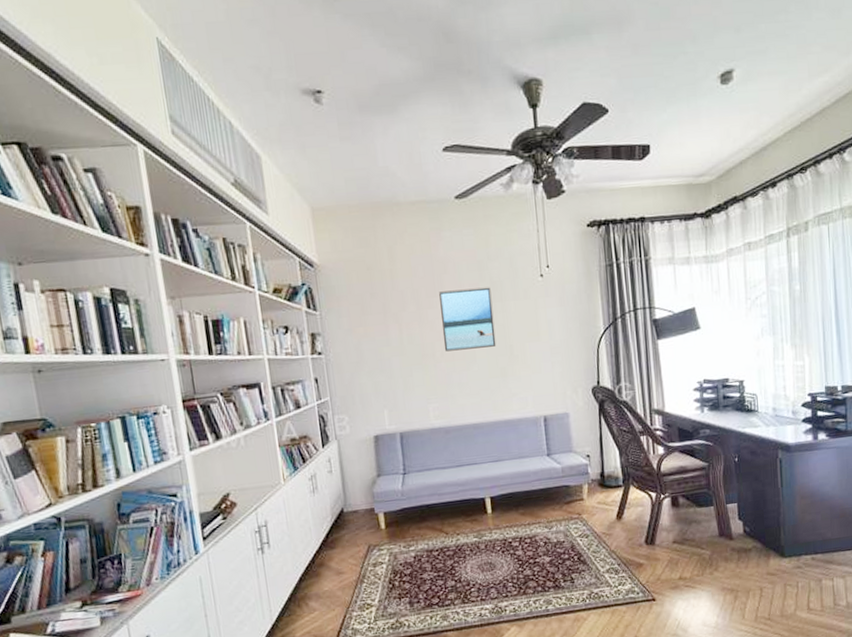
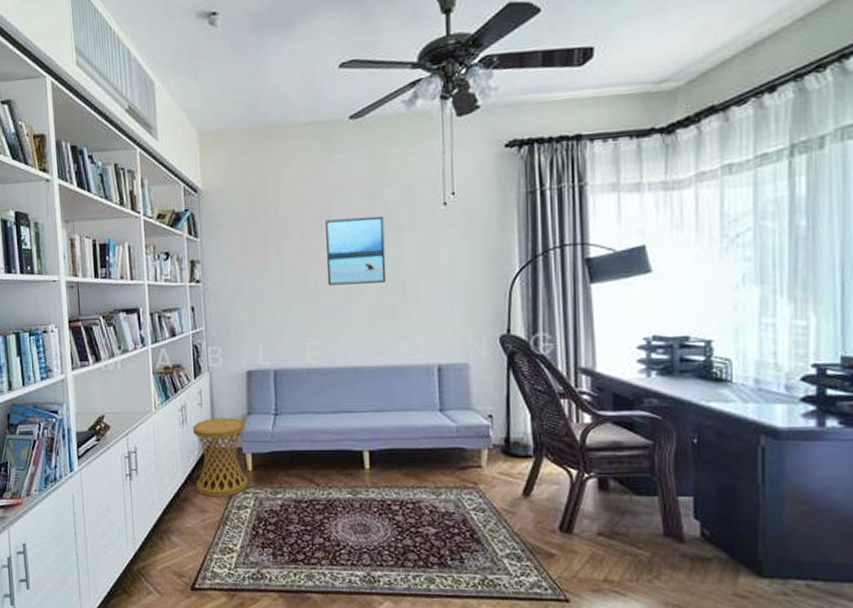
side table: none [323,481,382,559] -> present [192,418,248,497]

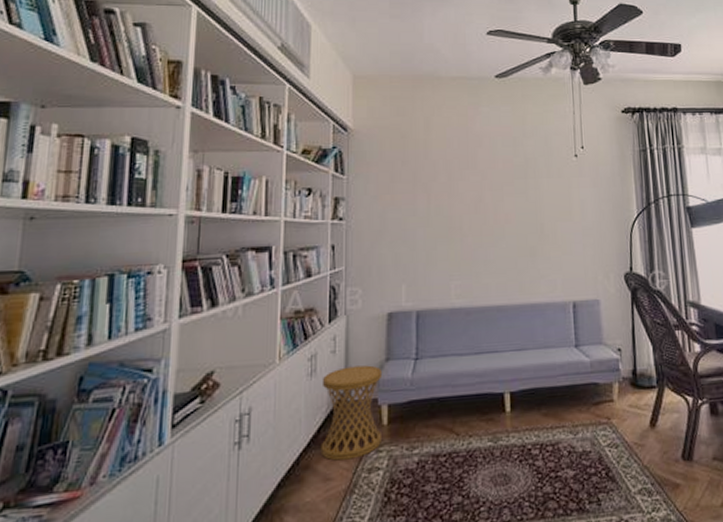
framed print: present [326,216,387,286] -> none [472,163,527,226]

